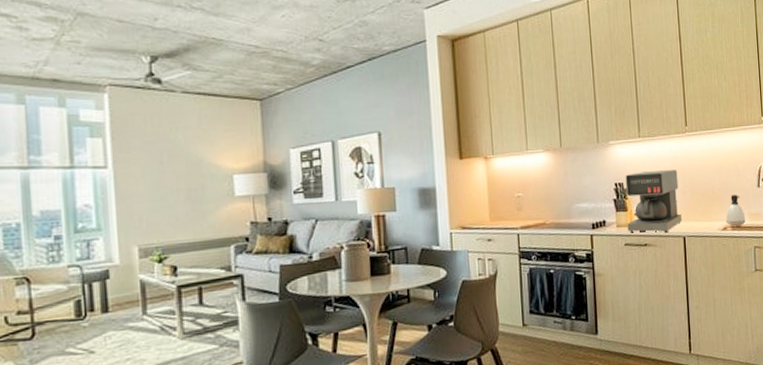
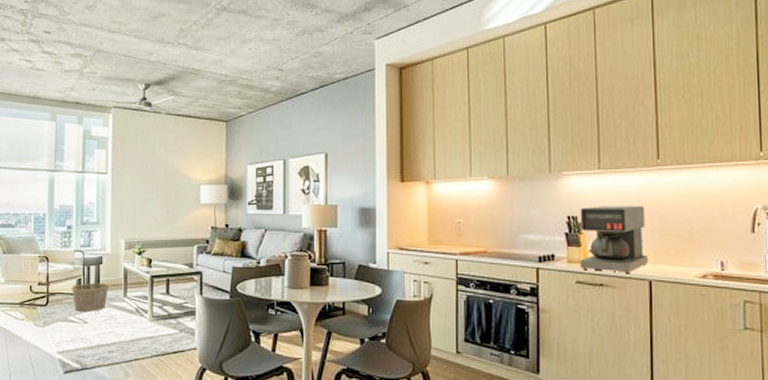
basket: none [68,301,122,341] -> present [72,283,109,312]
soap dispenser: present [725,195,746,227] -> none [705,239,733,275]

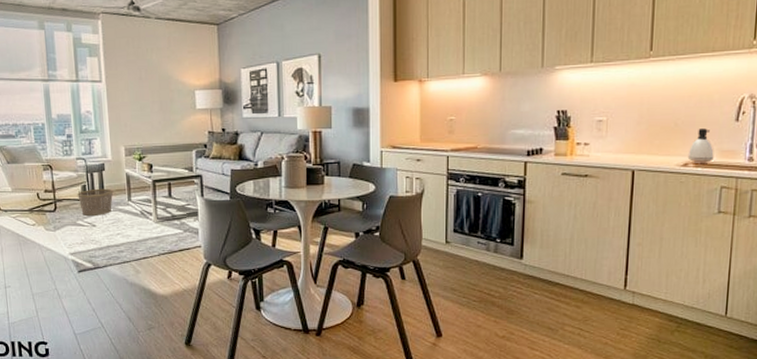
coffee maker: present [580,206,648,274] -> none [567,98,634,165]
soap dispenser: none [705,239,733,275] -> present [687,128,714,163]

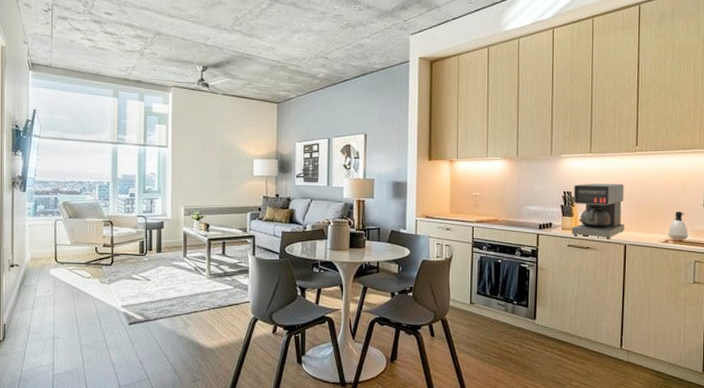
basket: present [77,188,114,216] -> none [135,245,170,270]
coffee maker: none [567,98,634,165] -> present [571,183,624,239]

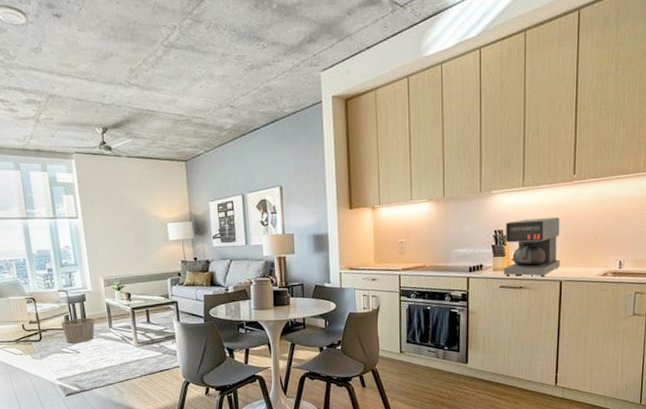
basket: none [135,245,170,270] -> present [61,317,95,344]
soap dispenser: present [668,212,688,241] -> none [606,242,629,273]

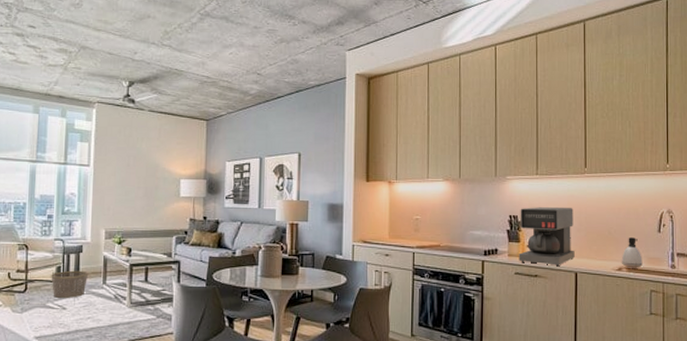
soap dispenser: none [606,242,629,273] -> present [621,237,643,268]

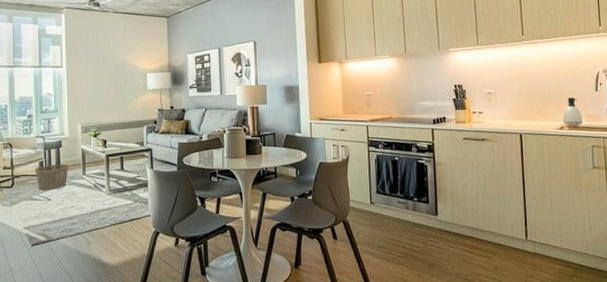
coffee maker: present [519,207,575,267] -> none [464,74,518,130]

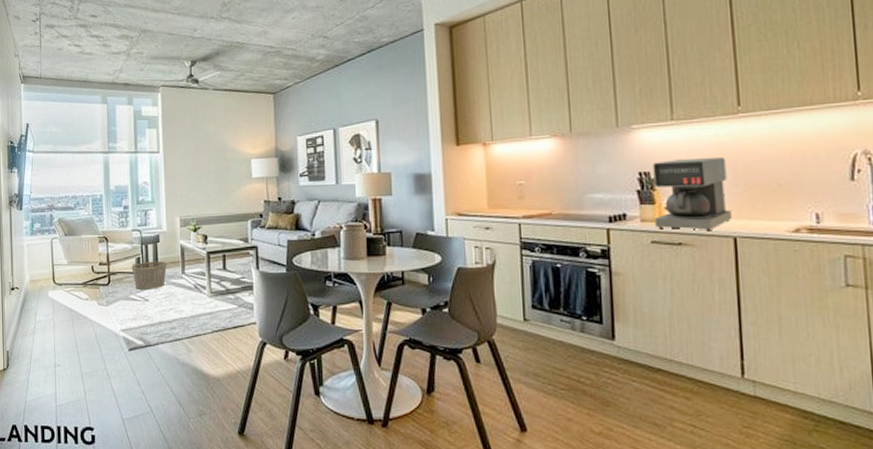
coffee maker: none [464,74,518,130] -> present [652,157,732,231]
soap dispenser: present [562,97,583,127] -> none [798,189,831,229]

